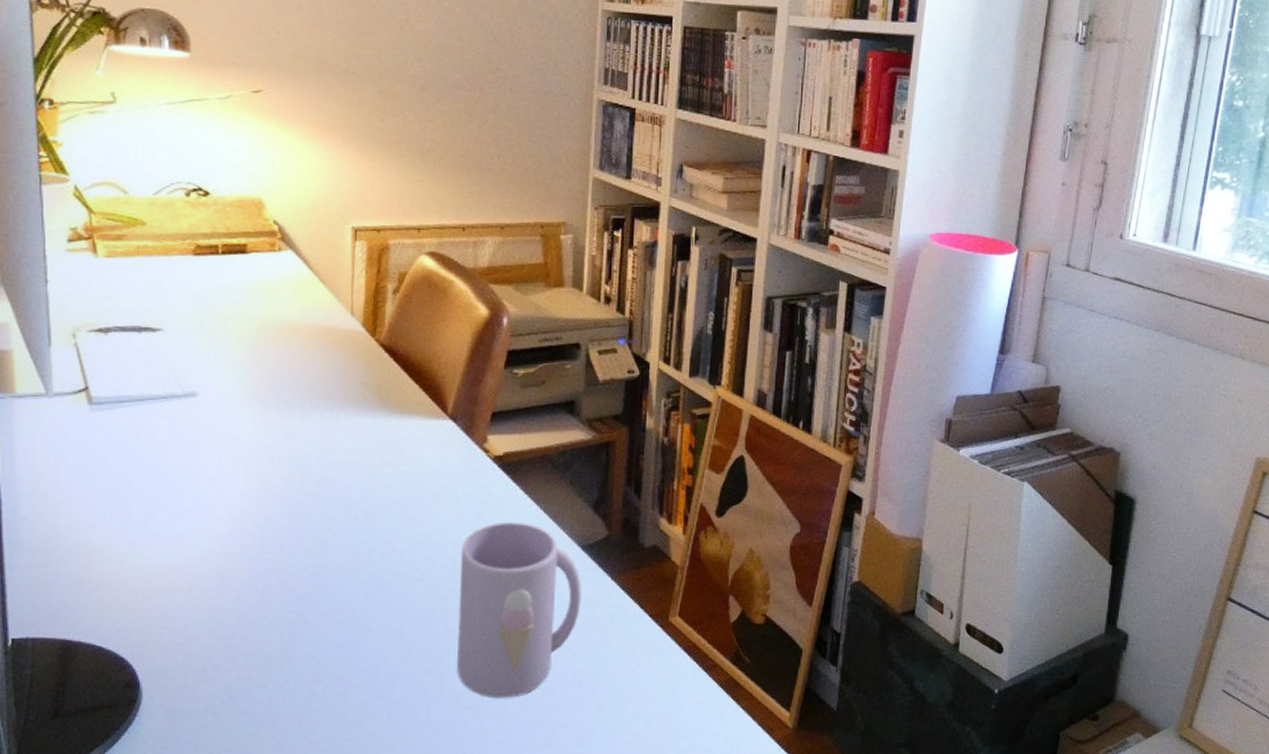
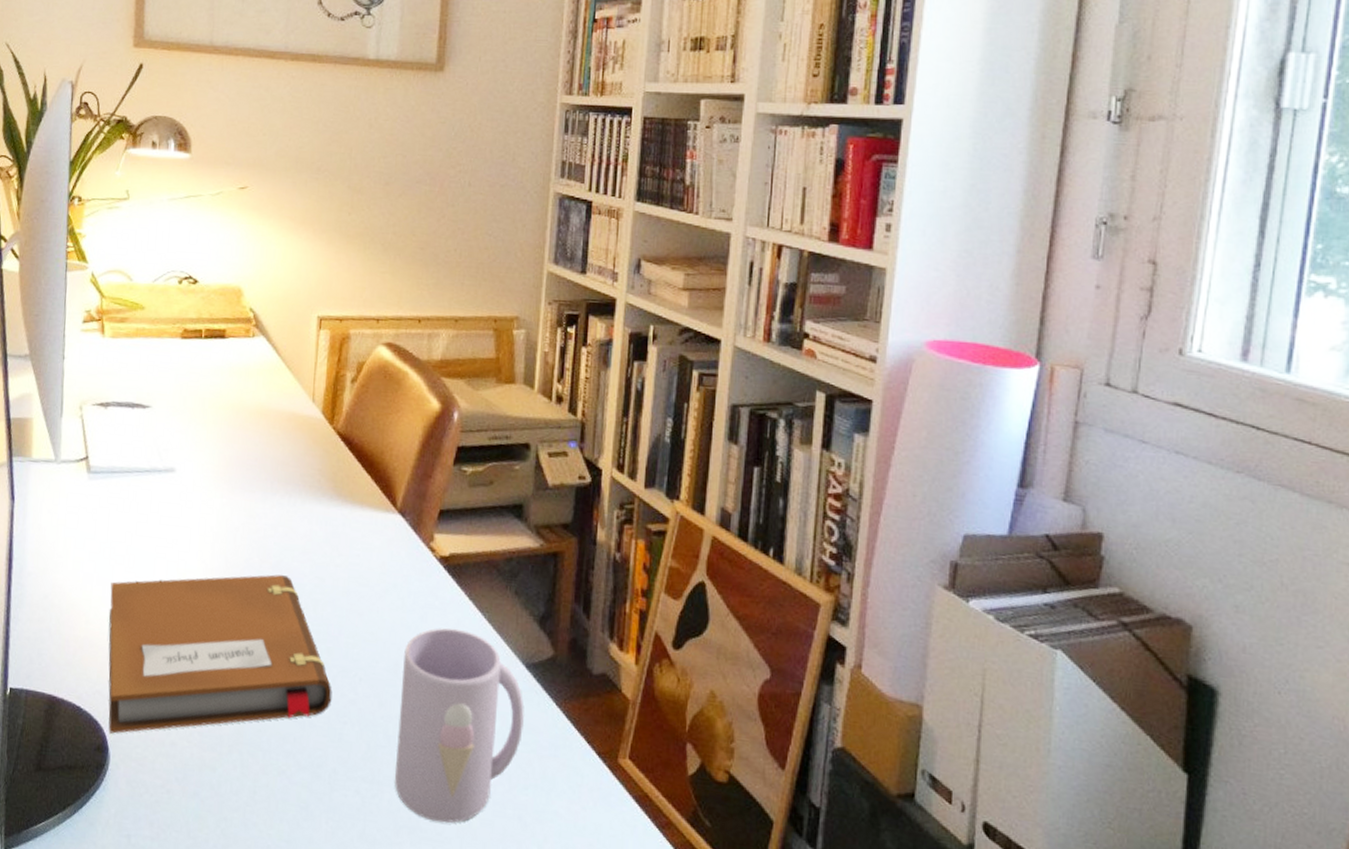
notebook: none [128,490,388,668] -> present [108,574,332,734]

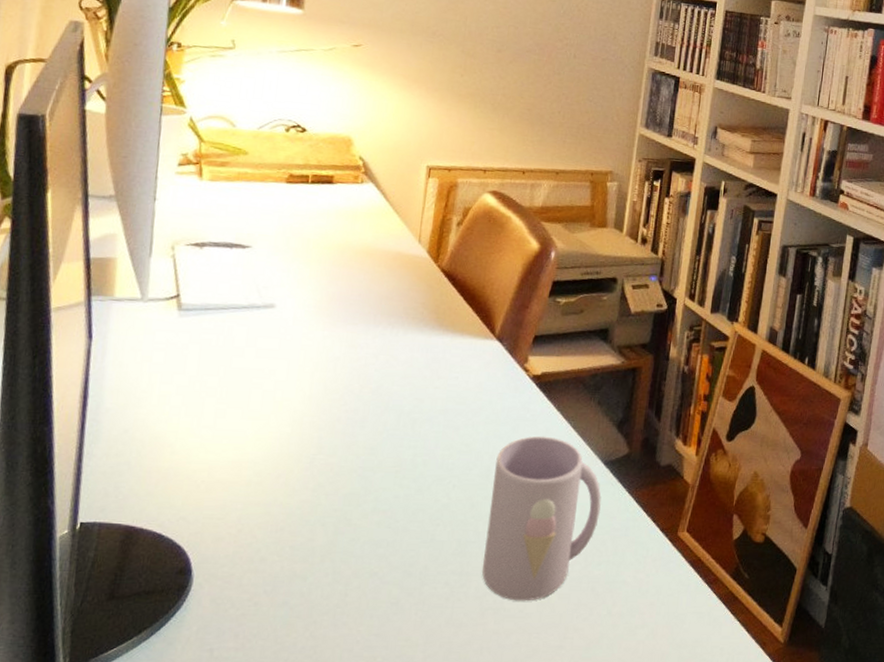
notebook: present [108,574,332,734] -> none [192,398,427,556]

